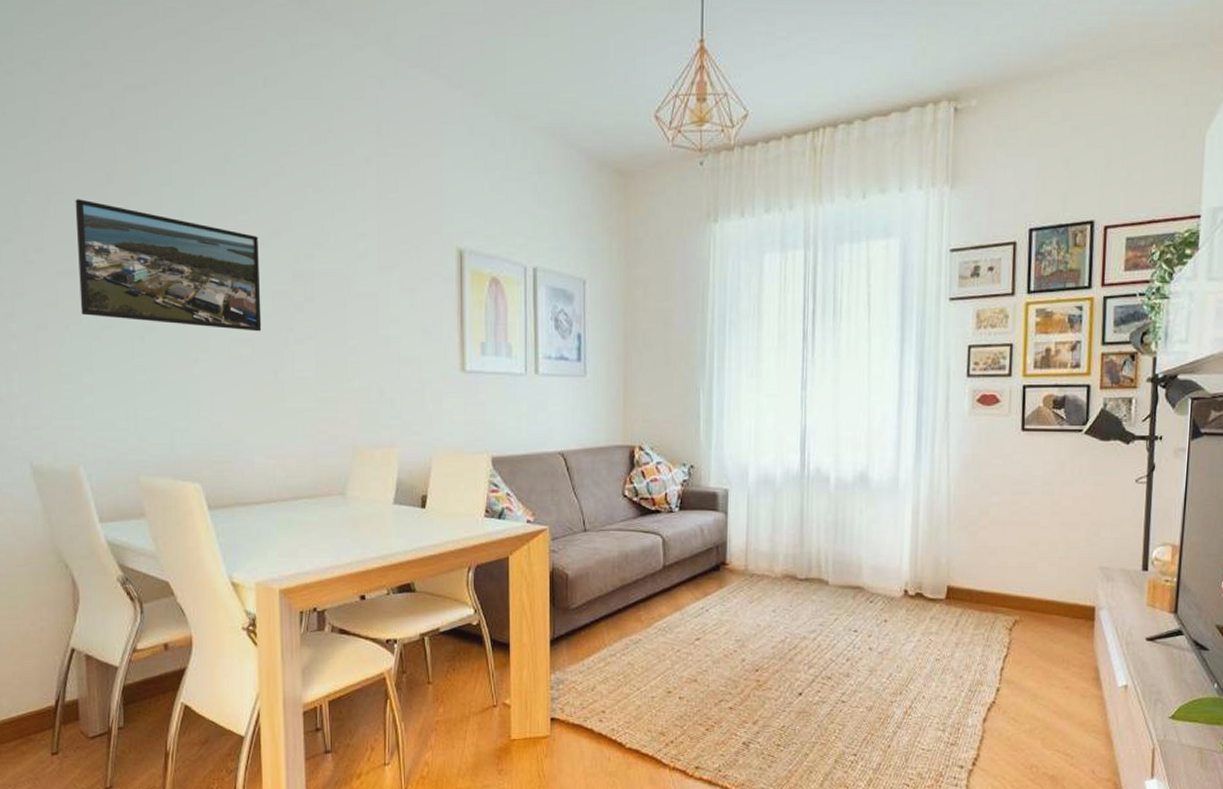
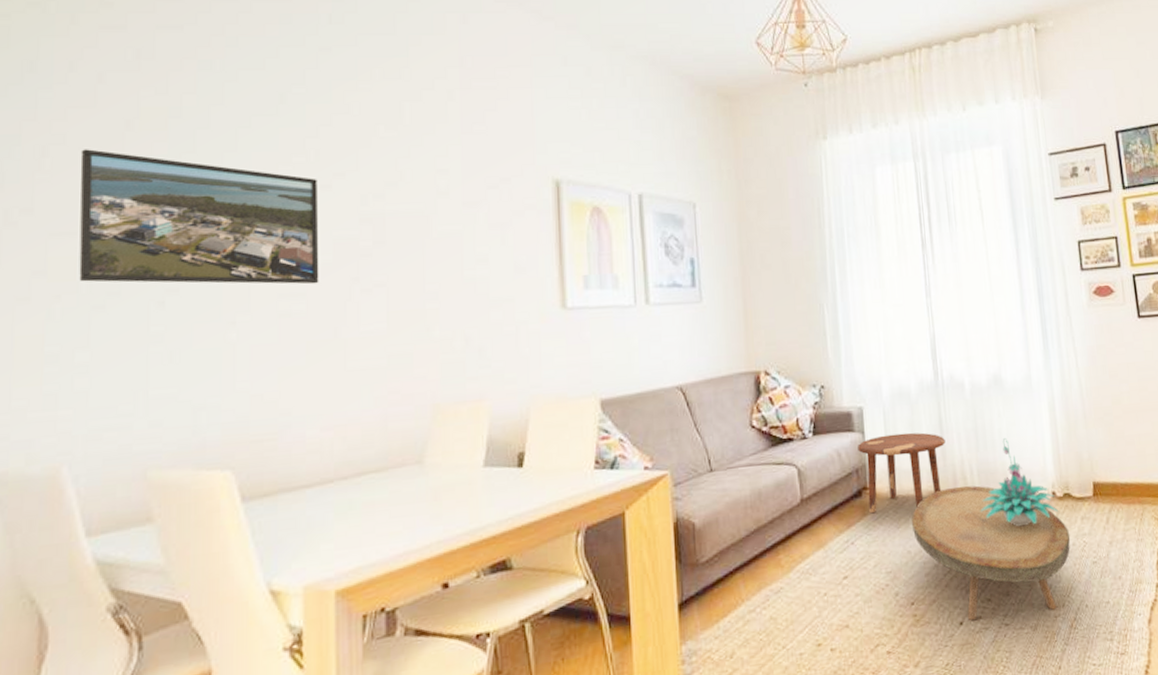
side table: none [720,517,805,587] -> present [858,432,946,514]
coffee table: none [763,573,917,696] -> present [911,485,1071,621]
plant: none [831,534,909,617] -> present [980,438,1059,527]

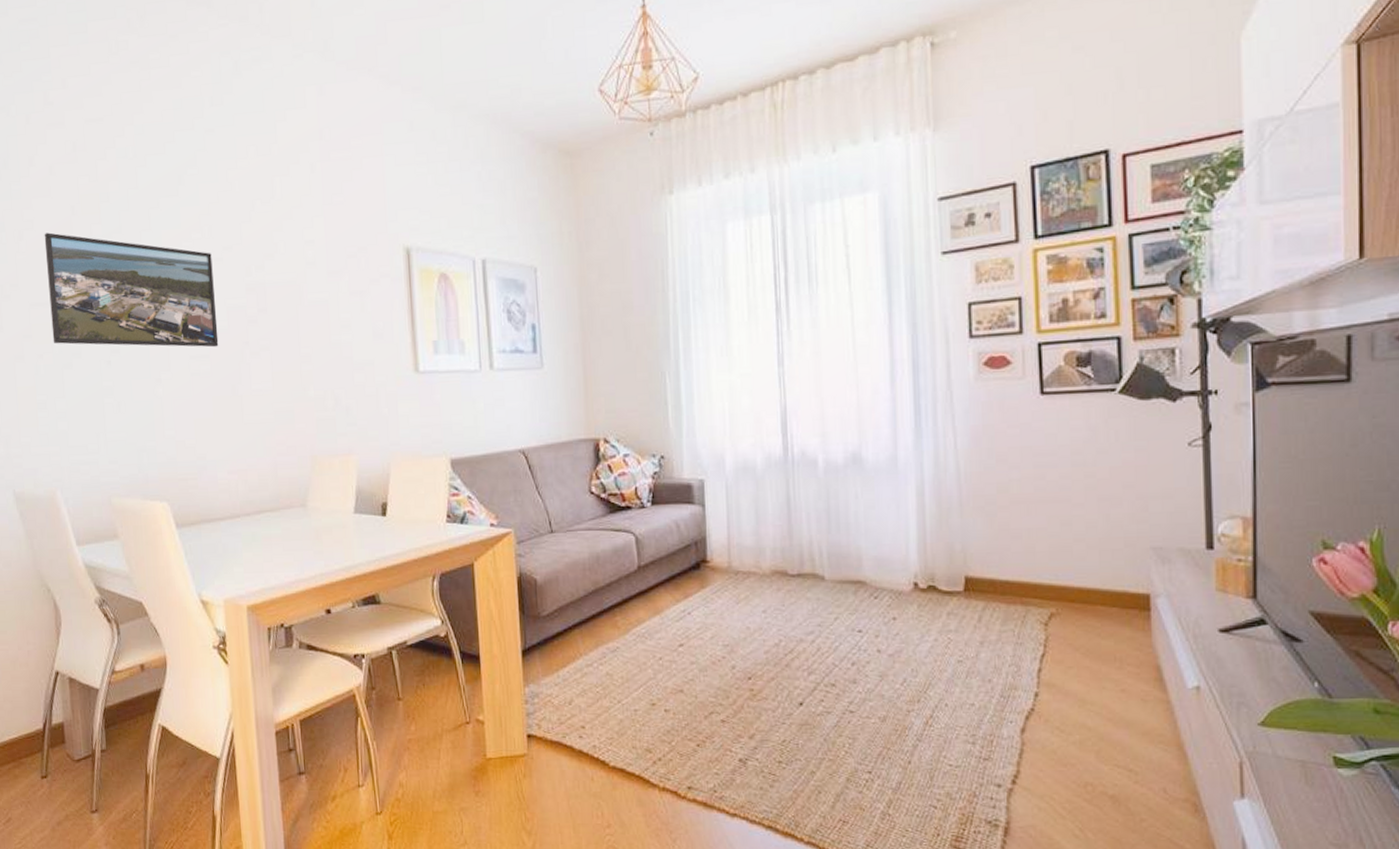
side table: present [858,432,946,514] -> none [697,508,793,587]
coffee table: present [911,485,1071,621] -> none [751,567,933,704]
plant: present [980,438,1059,527] -> none [828,522,921,615]

